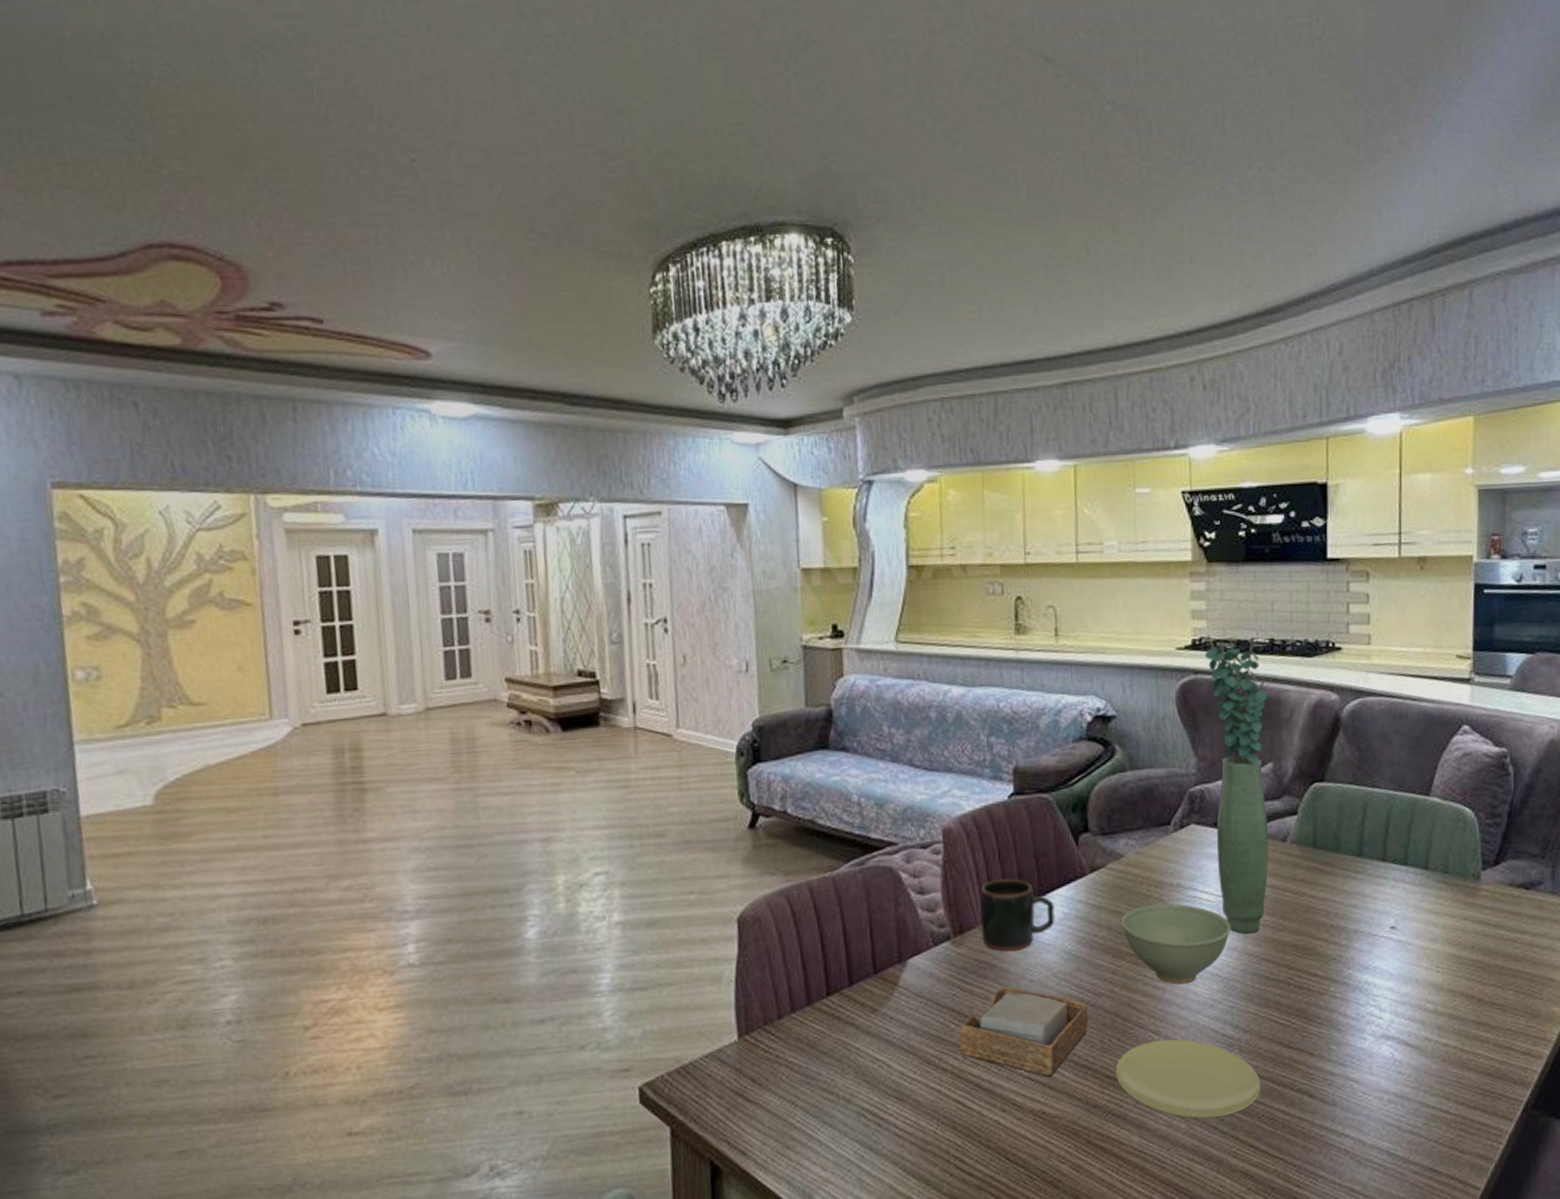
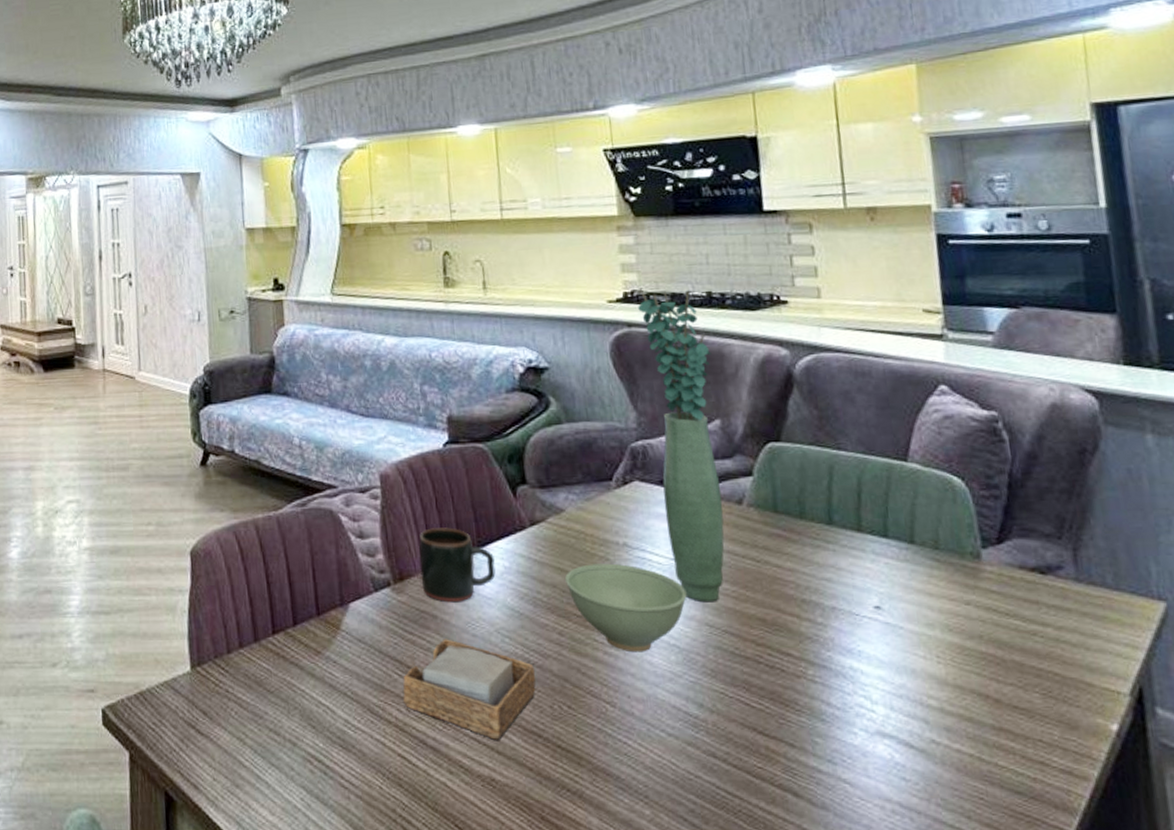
plate: present [1115,1039,1261,1120] -> none [567,712,735,807]

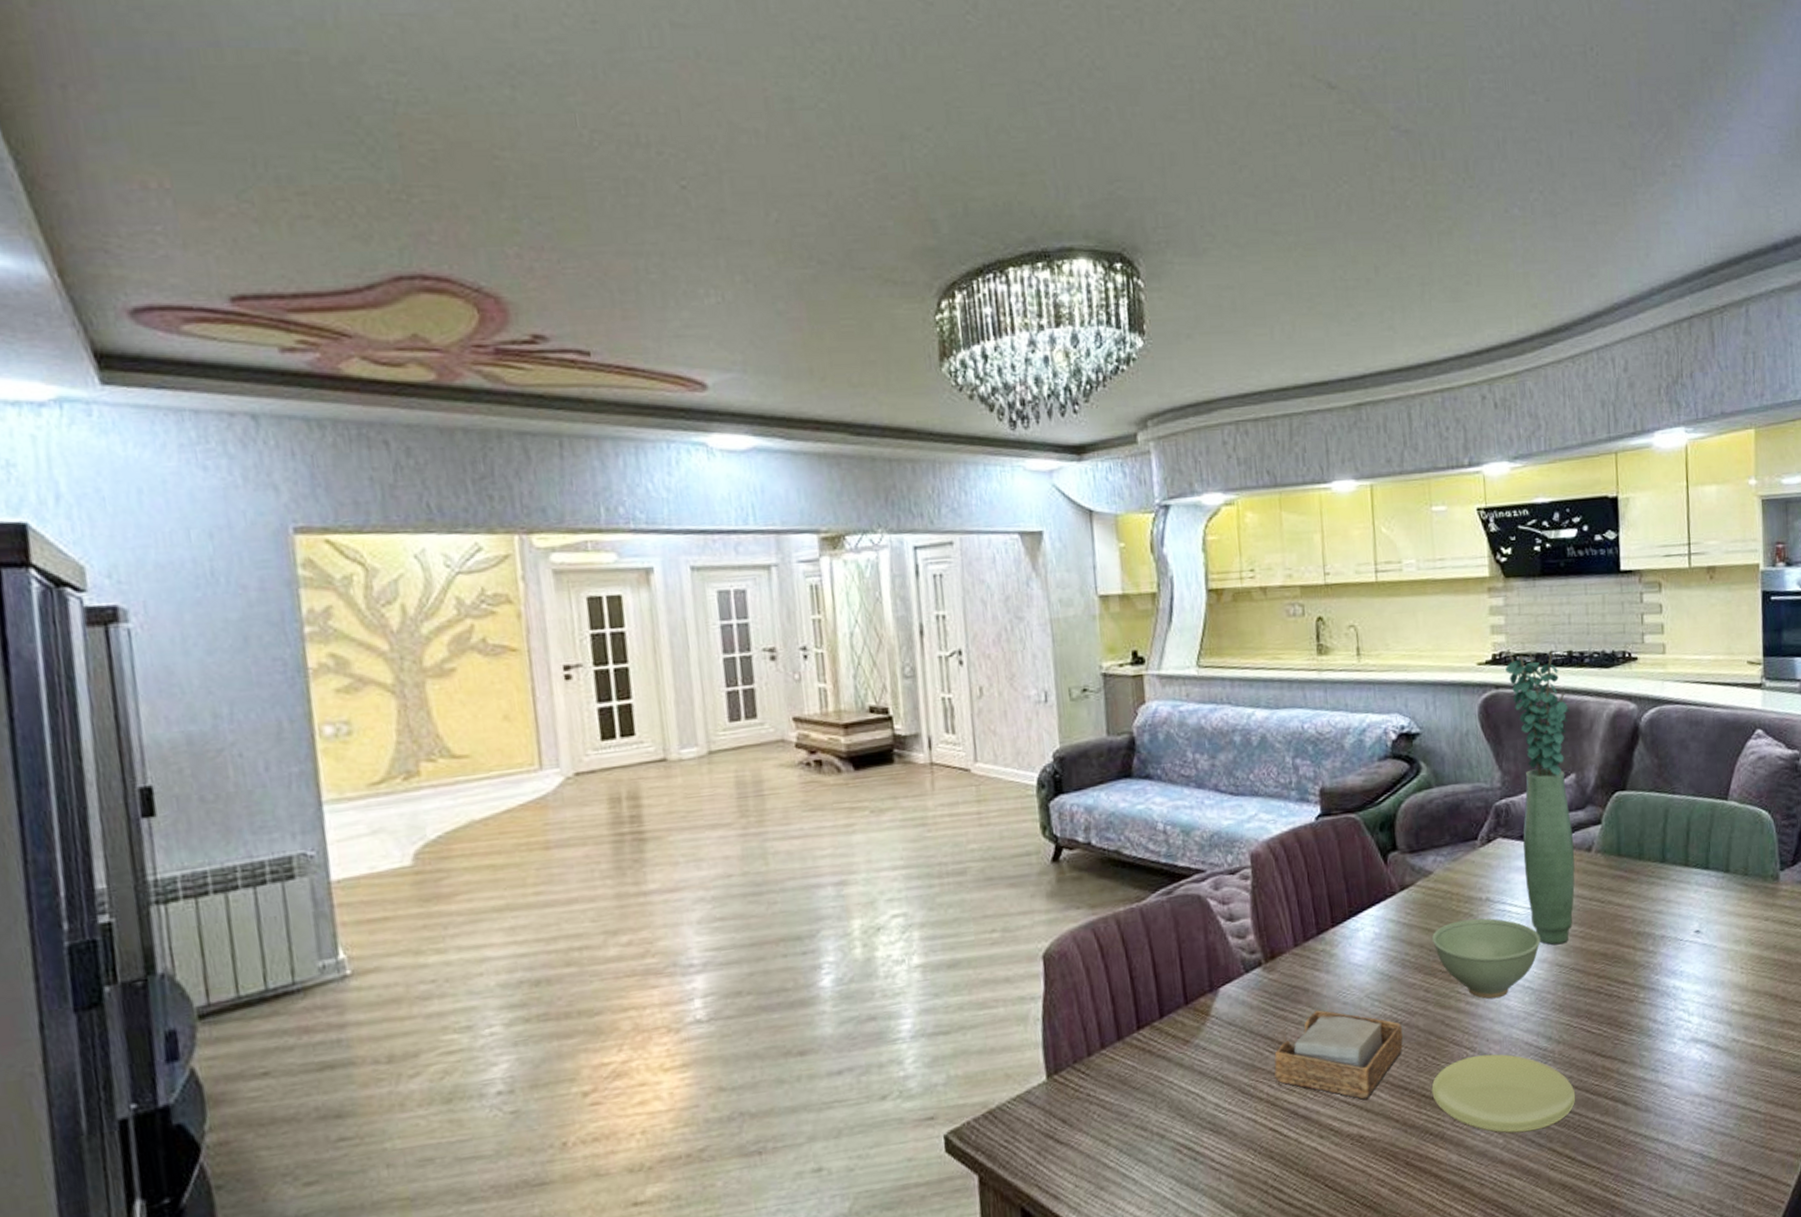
mug: present [418,527,496,603] -> none [1290,900,1366,975]
plate: none [567,712,735,807] -> present [1431,1054,1576,1134]

